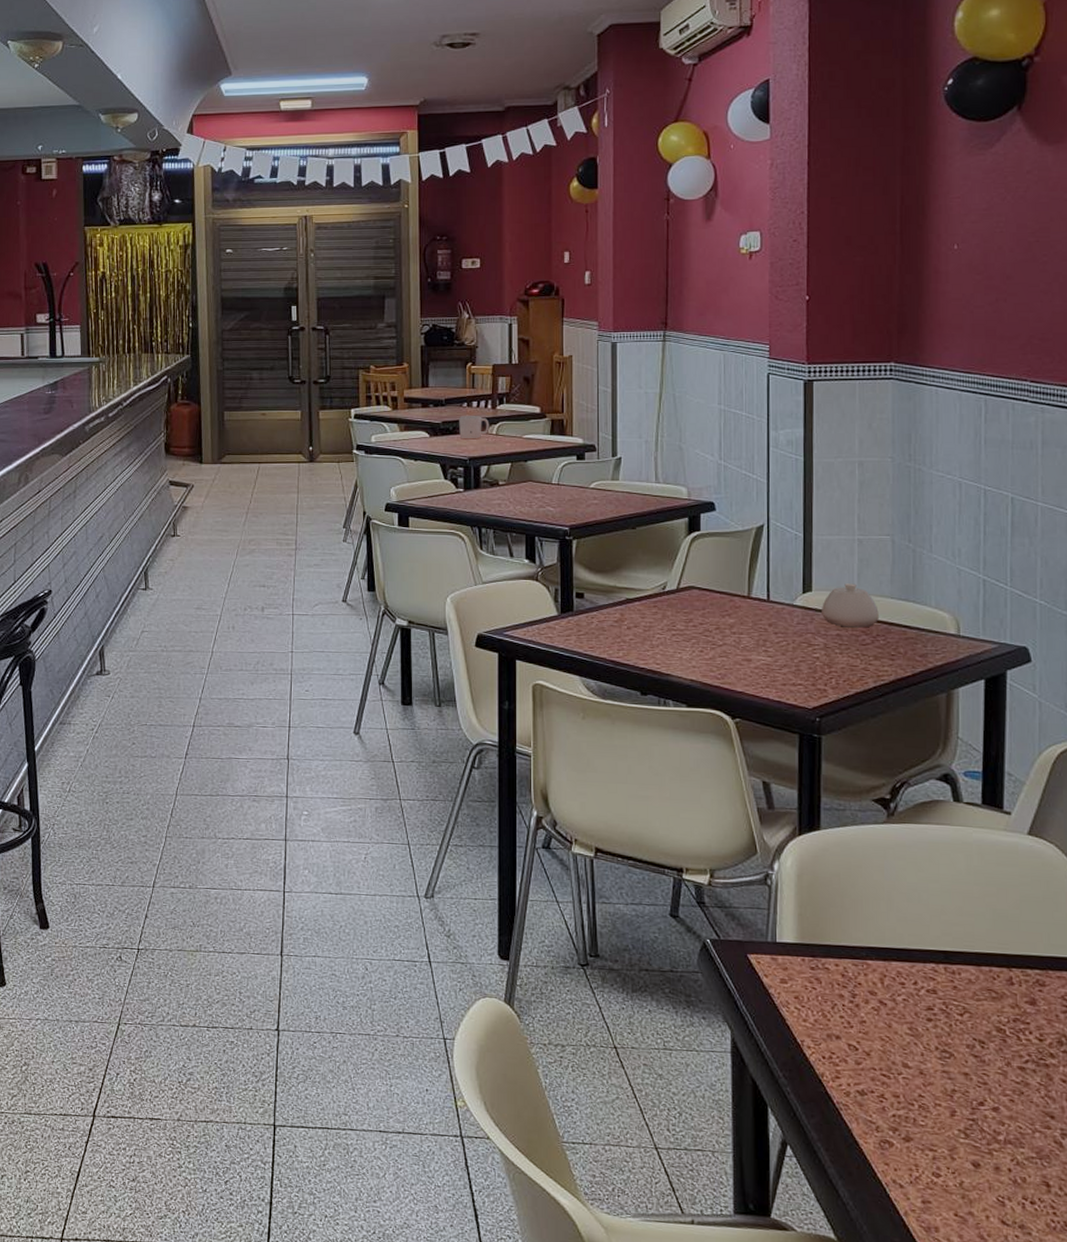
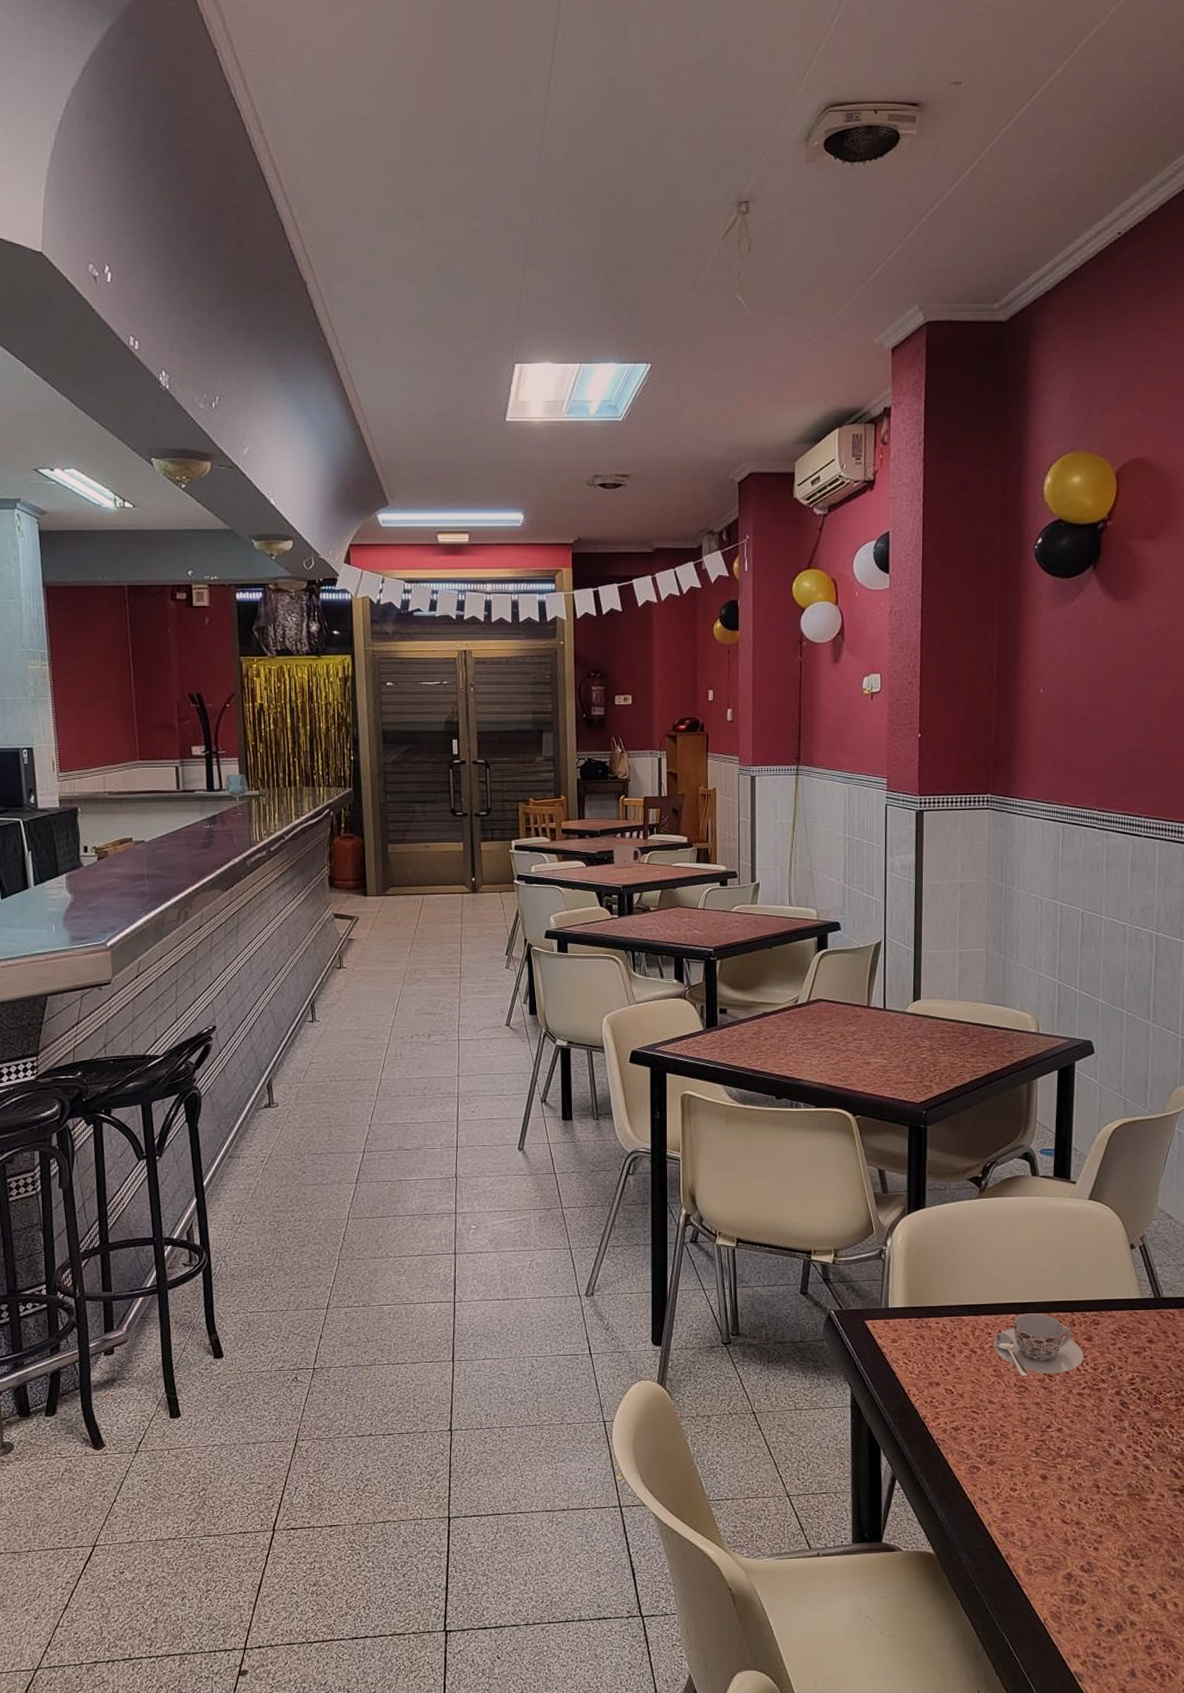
wine glass: none [67,341,90,383] -> present [225,774,249,817]
sugar bowl: present [820,583,879,628] -> none [928,991,975,1030]
teacup: none [907,964,1025,1041] -> present [993,1313,1083,1377]

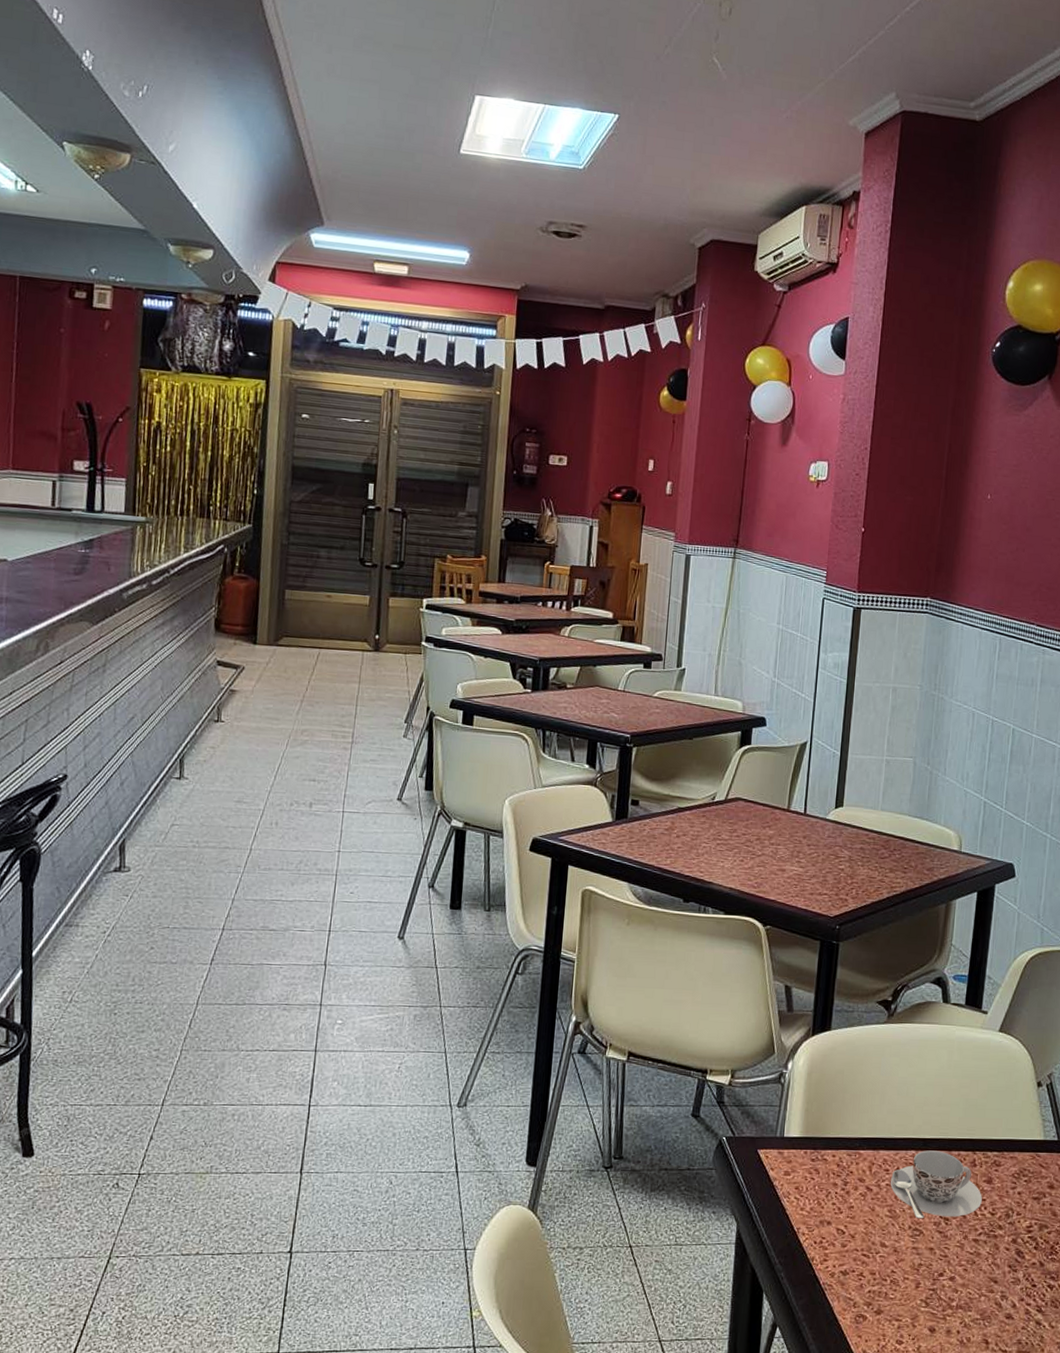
wine glass: present [225,774,249,817] -> none [107,495,135,545]
mug: present [613,846,641,868] -> none [531,615,563,641]

